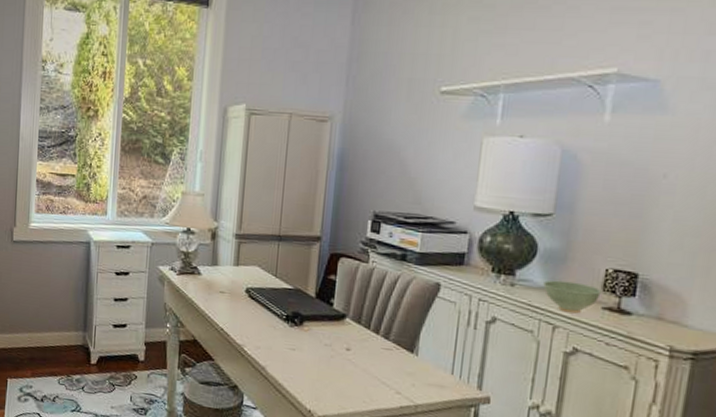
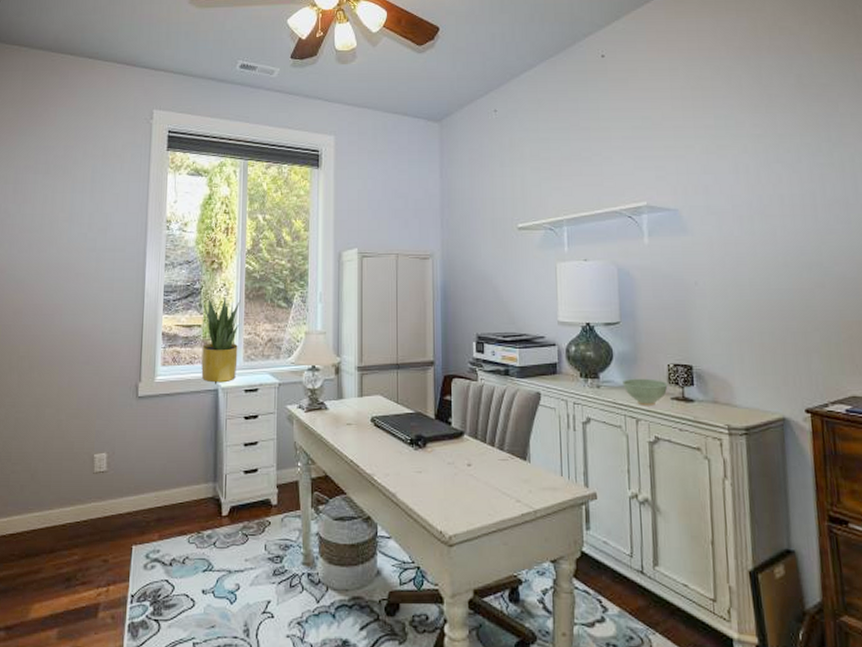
planter: none [74,148,116,236] -> present [201,297,241,383]

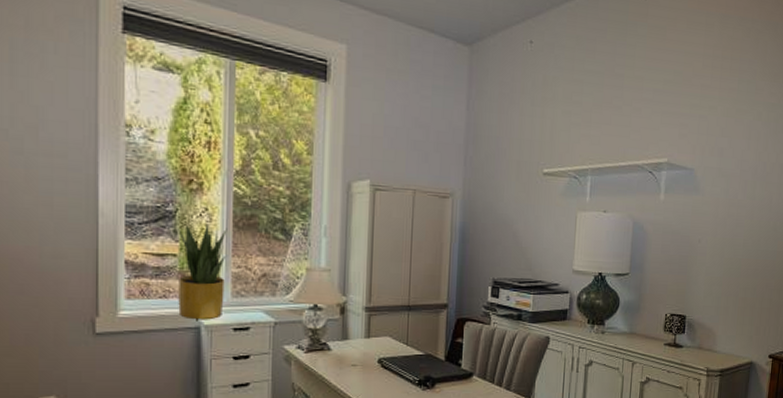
bowl: present [622,378,668,406] -> none [625,326,663,351]

